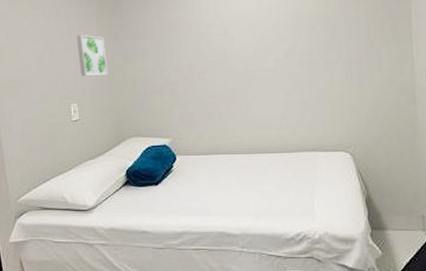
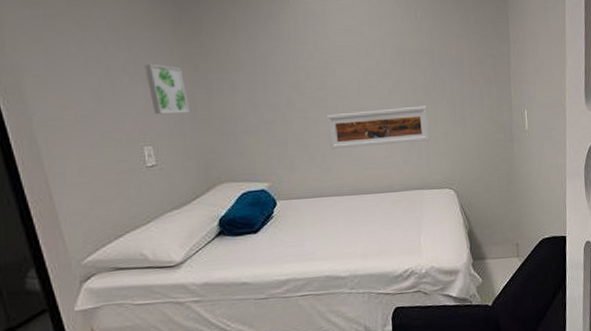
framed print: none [224,68,325,109] -> present [326,106,430,150]

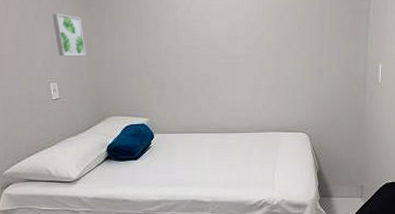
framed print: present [326,106,430,150] -> none [198,57,289,93]

